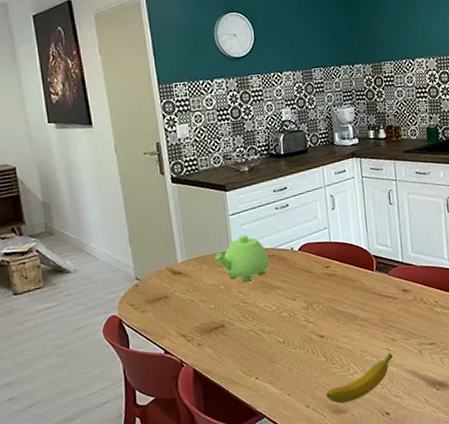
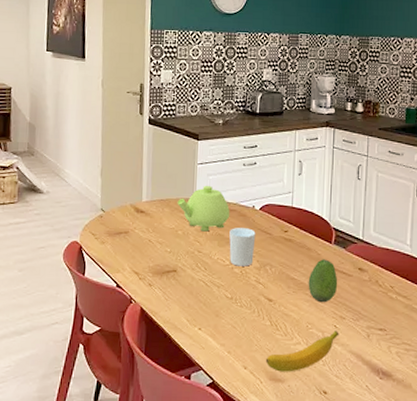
cup: none [272,270,300,310] -> present [229,228,256,267]
fruit: none [356,287,386,330] -> present [308,259,338,303]

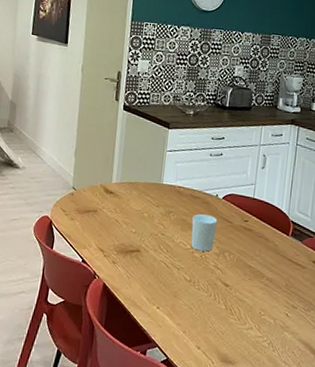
teapot: present [177,185,230,232] -> none [145,171,195,216]
banana: present [265,331,339,372] -> none [218,319,290,356]
fruit: present [308,259,338,303] -> none [263,250,293,292]

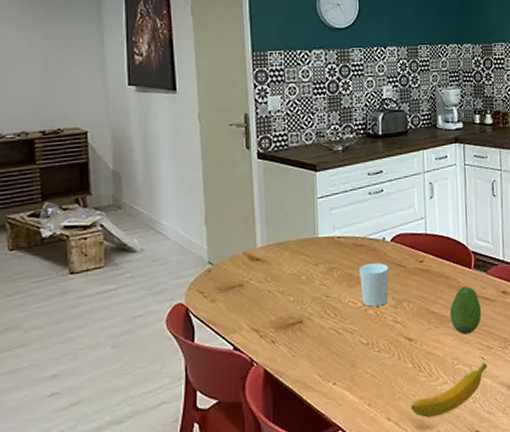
banana: none [218,319,290,356] -> present [410,362,488,418]
fruit: none [263,250,293,292] -> present [450,286,482,335]

